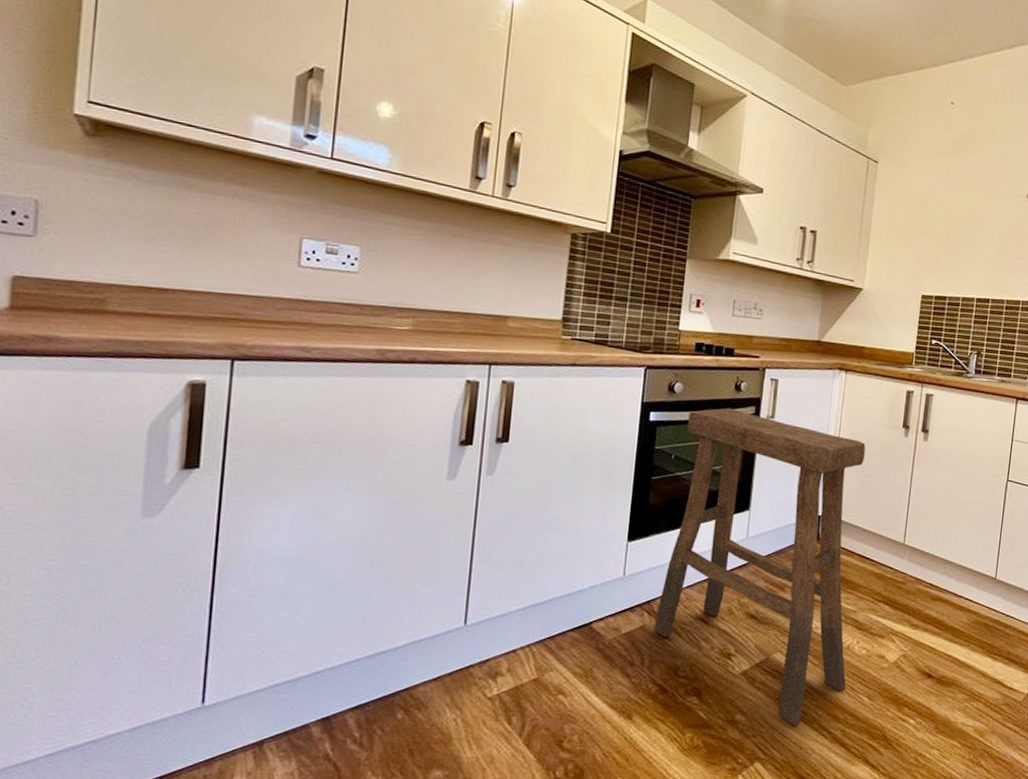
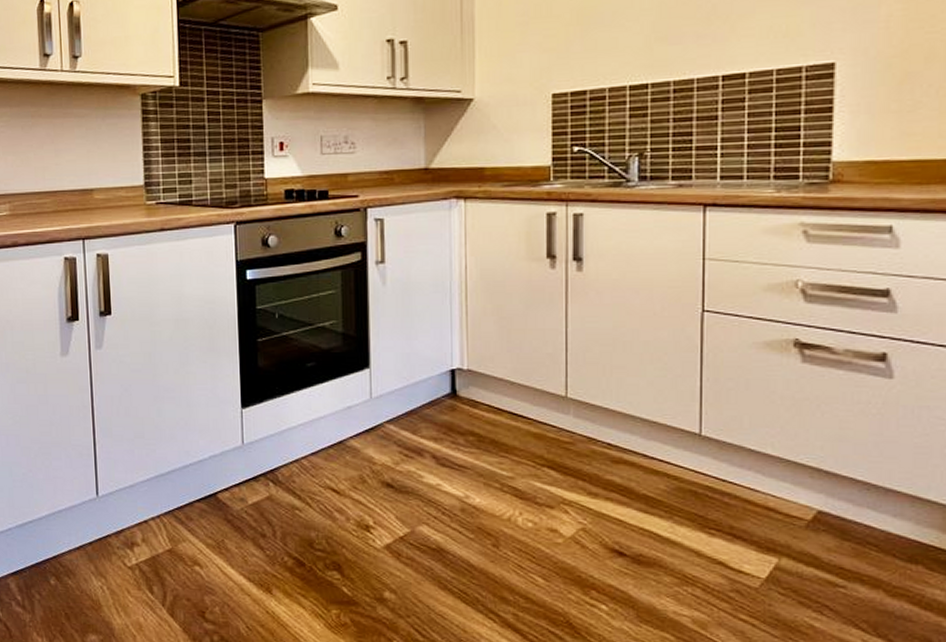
stool: present [654,407,866,726] -> none [281,256,513,607]

